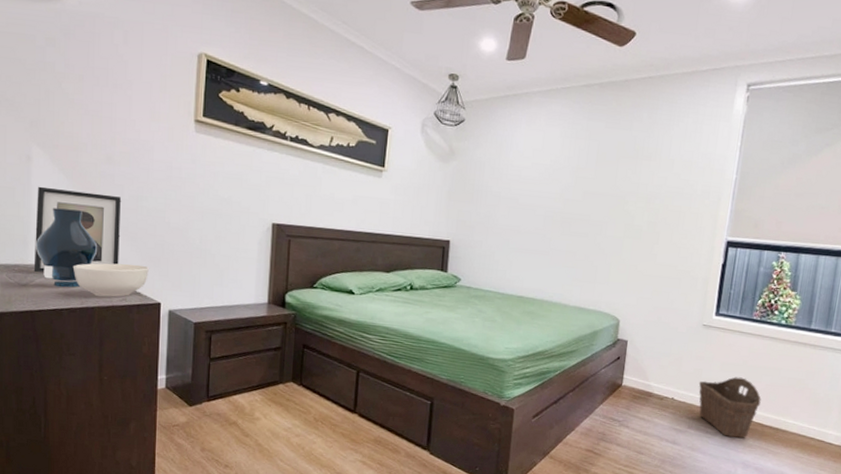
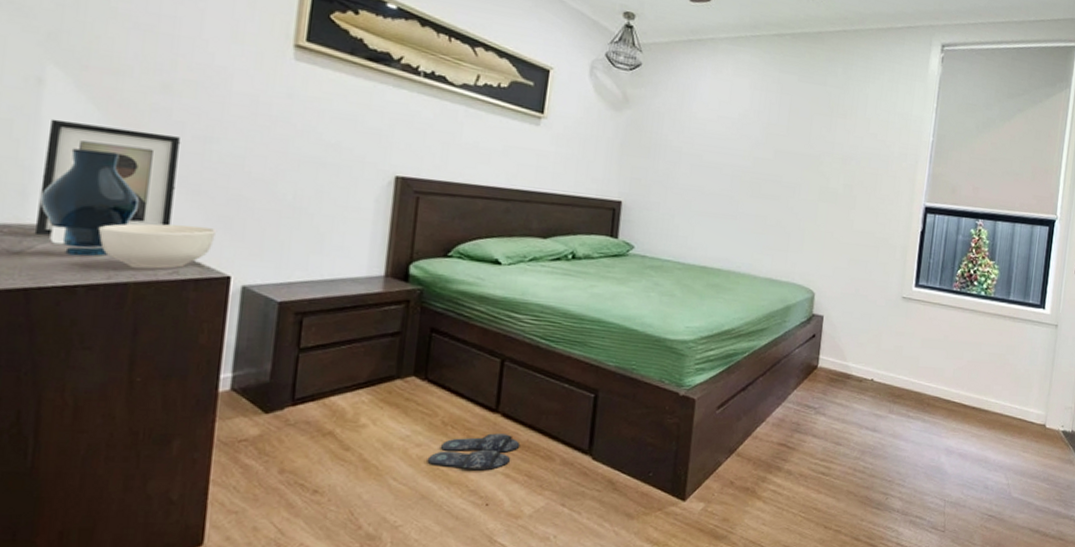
slippers: none [304,429,374,458] -> present [427,433,521,471]
wicker basket: present [698,377,761,439] -> none [899,353,963,422]

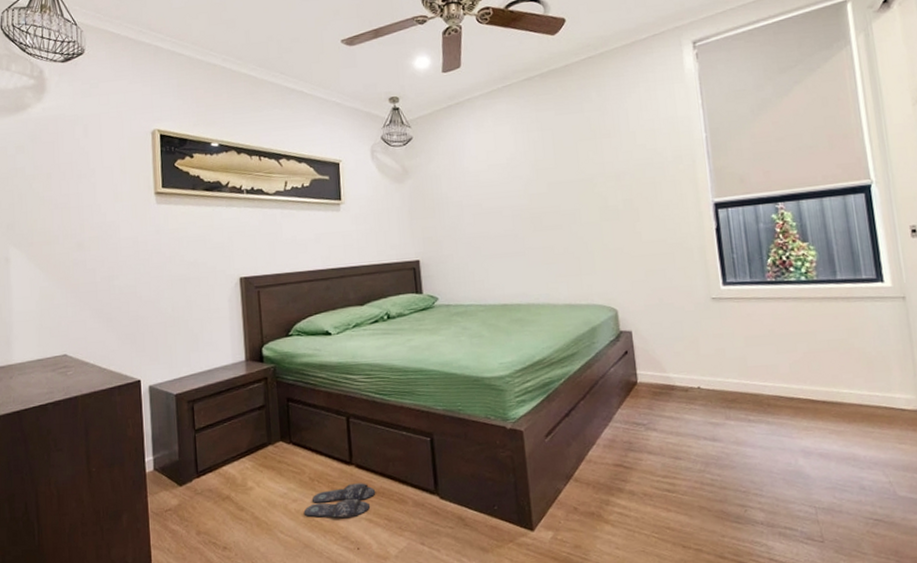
picture frame: present [34,118,181,236] -> none [16,280,97,371]
vase: present [39,148,140,257] -> none [17,301,76,382]
bowl: present [97,223,218,269] -> none [54,344,127,384]

